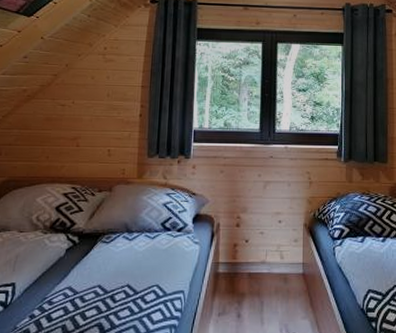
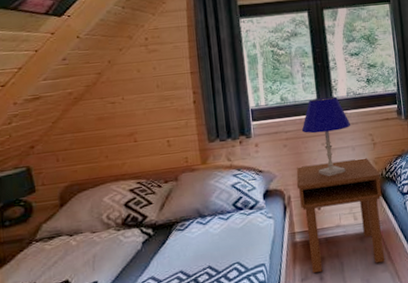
nightstand: none [227,195,314,308] -> present [296,158,385,273]
table lamp: none [240,129,290,210] -> present [301,96,351,177]

